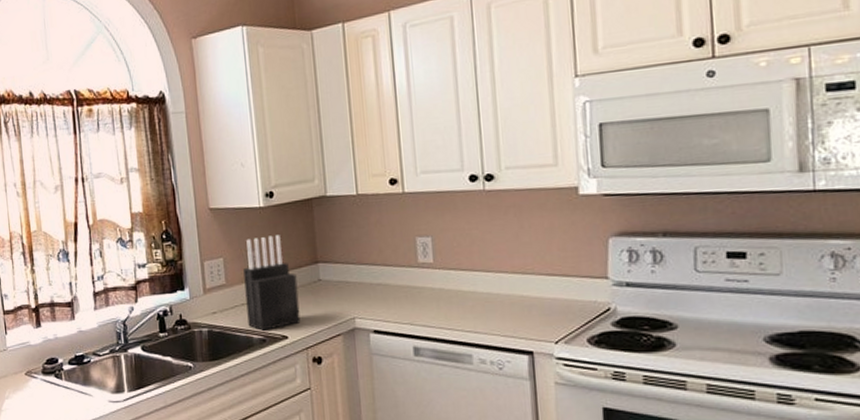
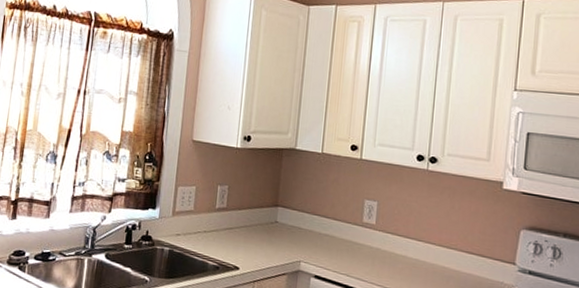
knife block: present [243,235,301,331] -> none [206,173,257,260]

